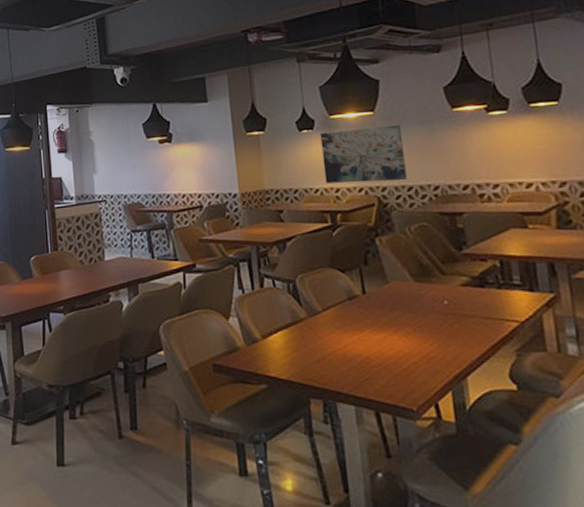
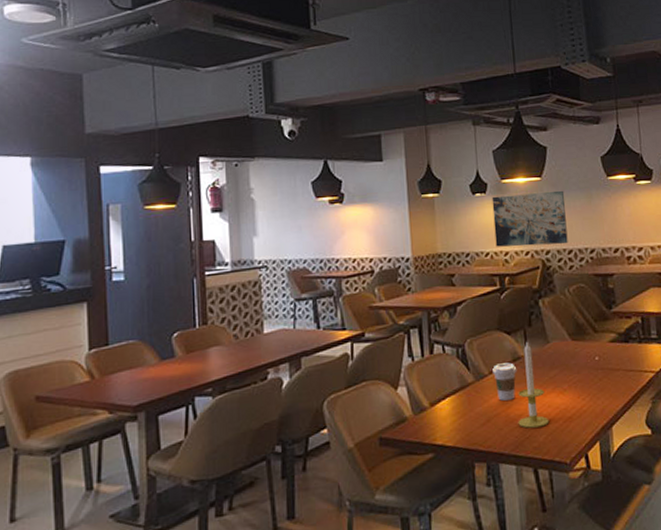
coffee cup: none [326,301,354,339] -> present [493,363,517,401]
candle: none [355,280,392,369] -> present [518,341,550,428]

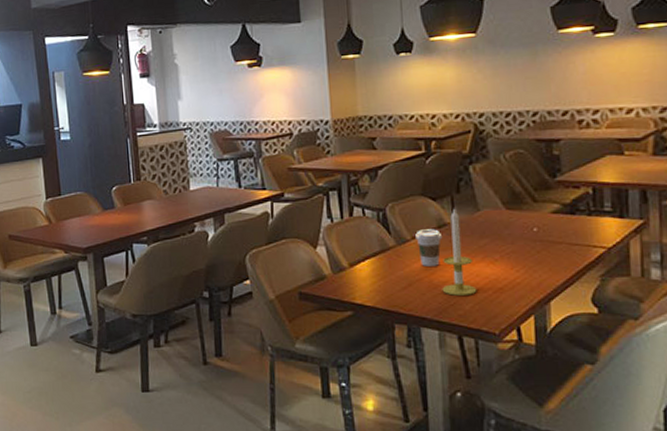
wall art: present [491,190,568,247] -> none [418,47,506,110]

